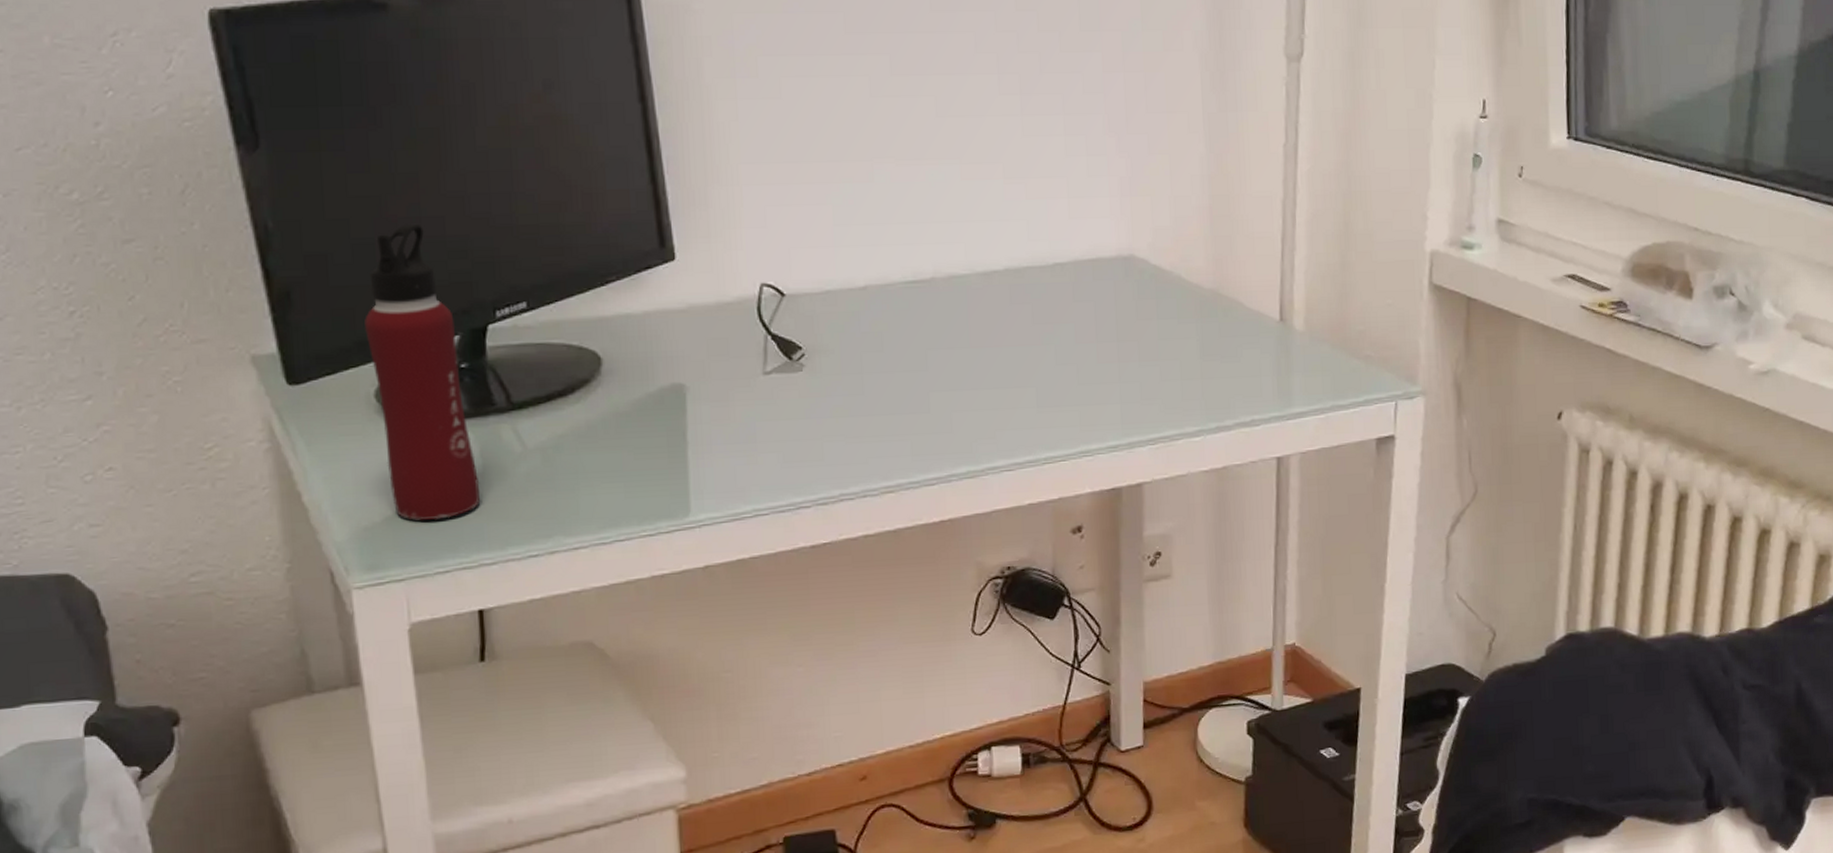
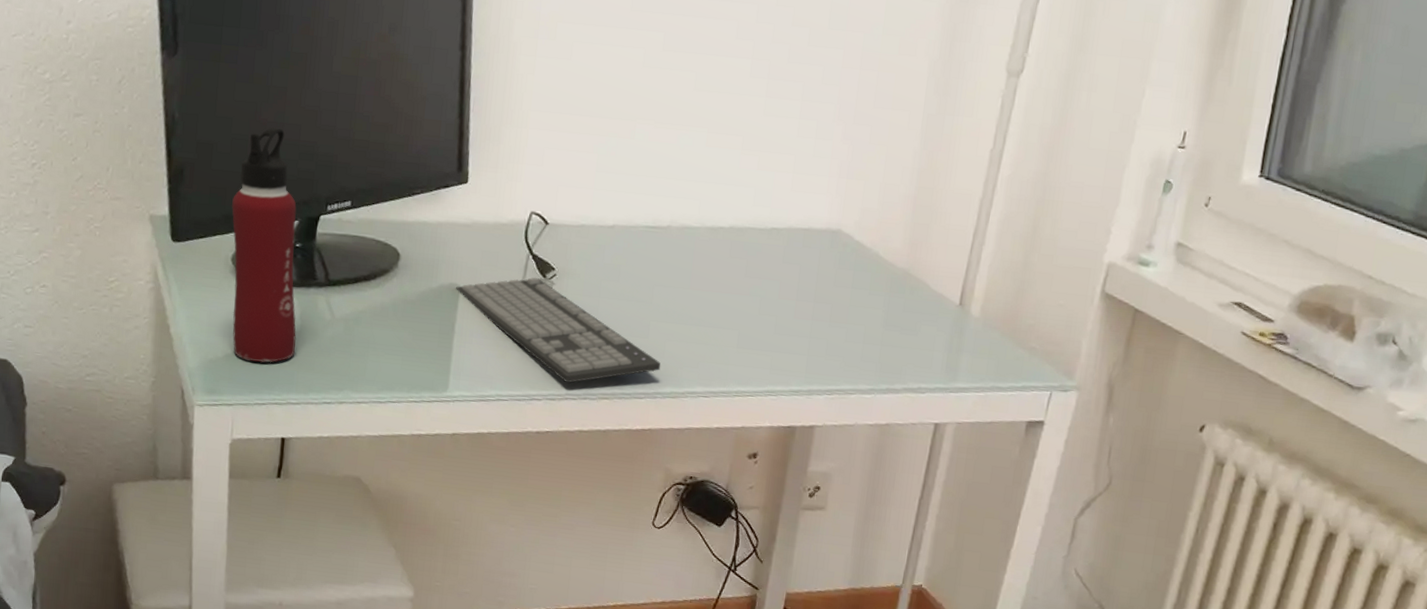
keyboard: none [679,361,951,482] -> present [455,277,661,384]

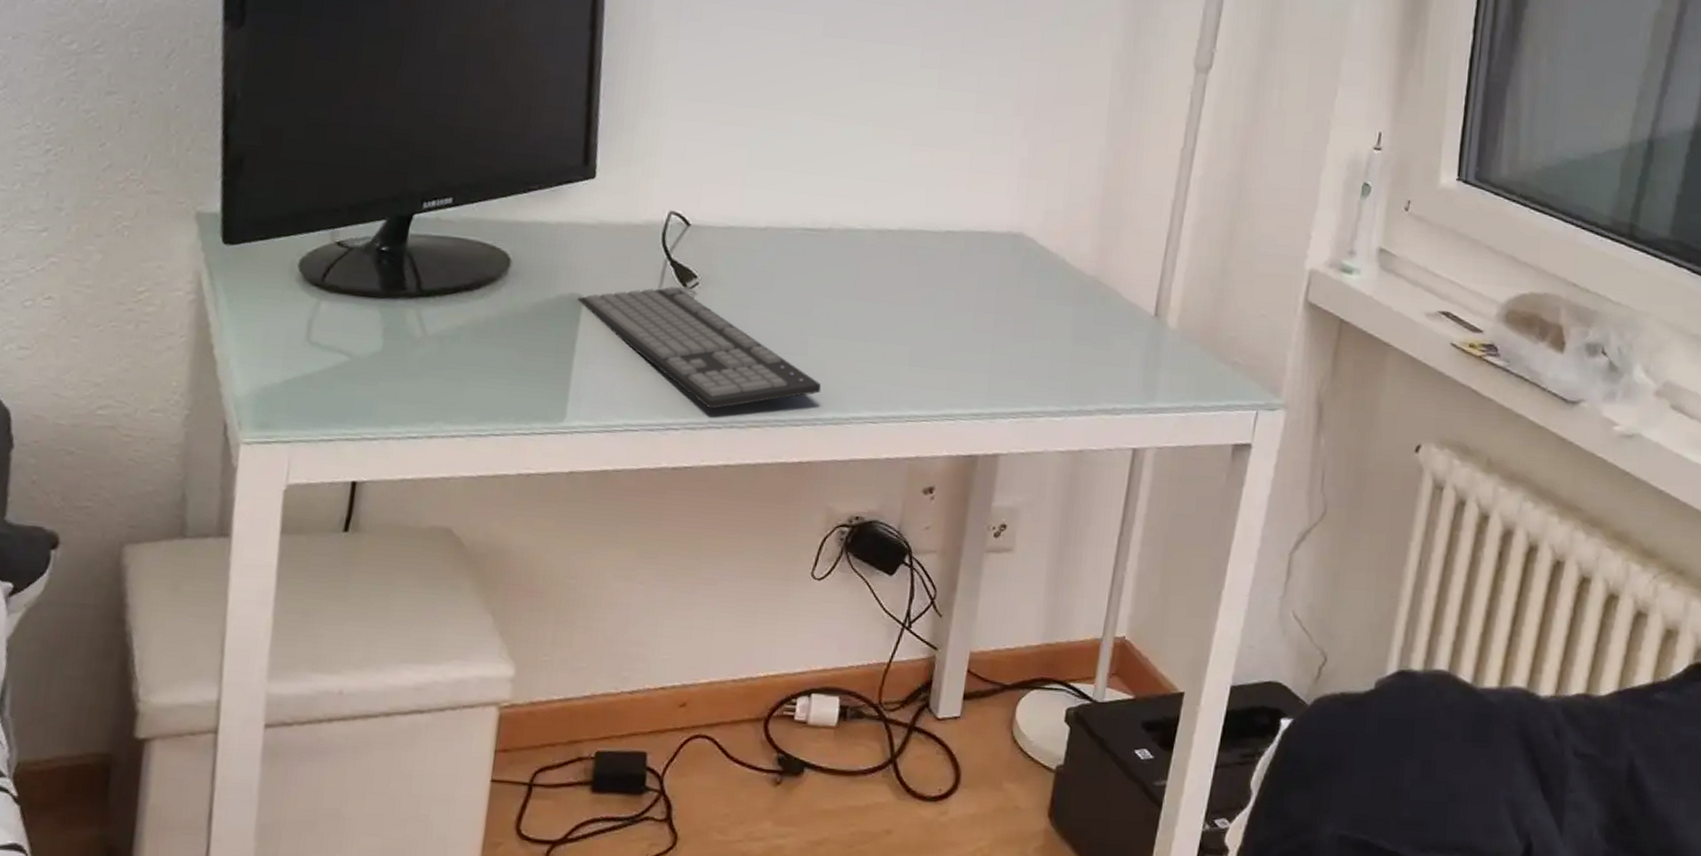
water bottle: present [232,127,297,363] -> none [295,111,385,389]

